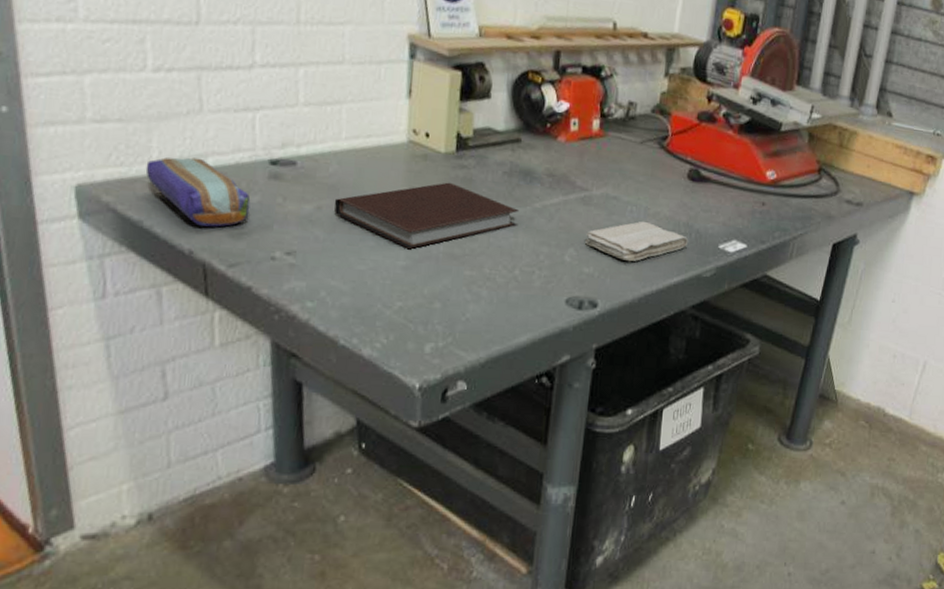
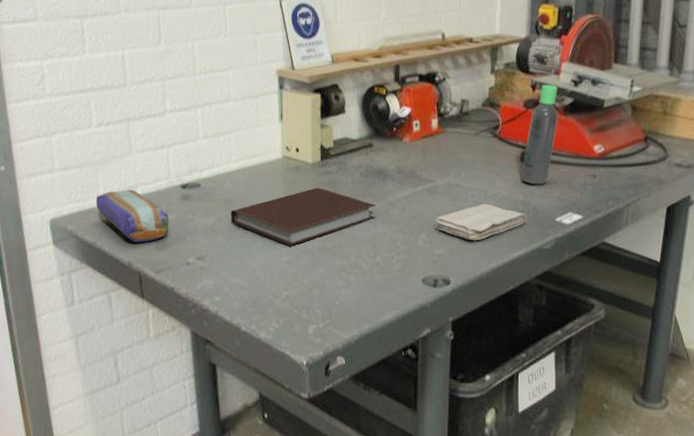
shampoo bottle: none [686,97,735,207] -> present [521,84,559,185]

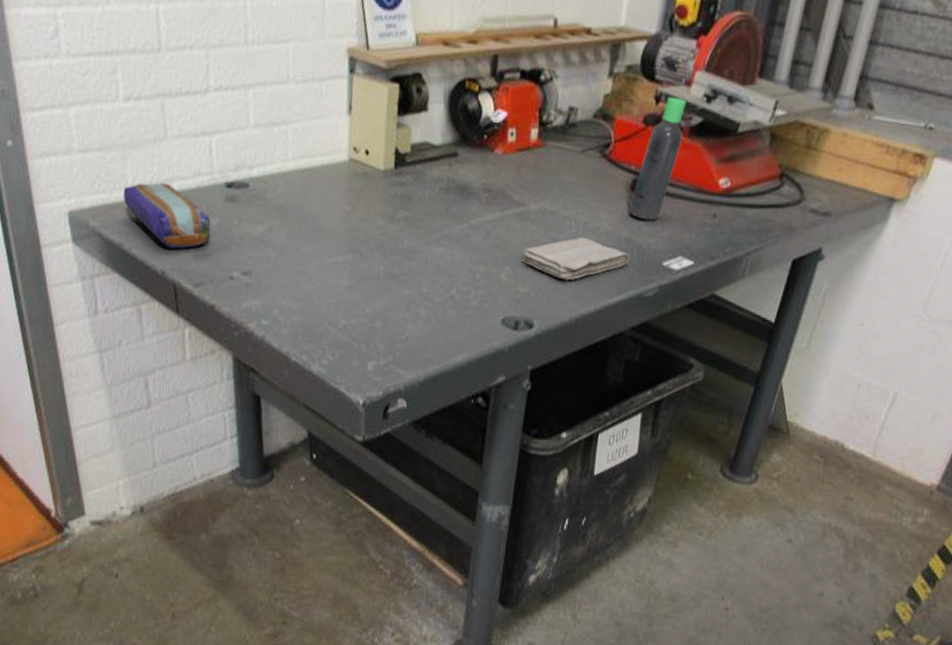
notebook: present [230,187,377,247] -> none [283,200,456,269]

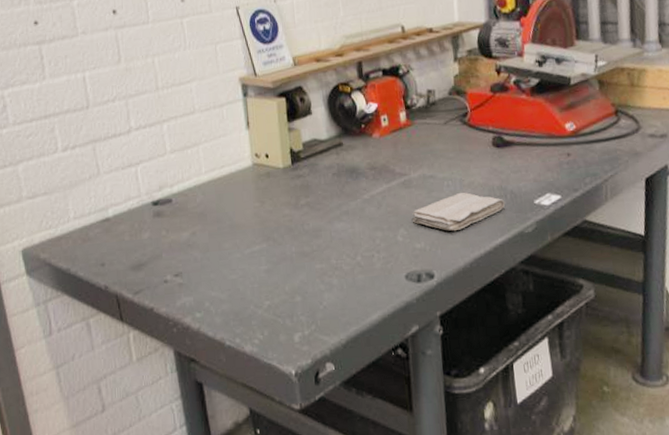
pencil case: present [123,183,211,249] -> none [67,211,144,265]
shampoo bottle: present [628,96,686,221] -> none [494,67,527,169]

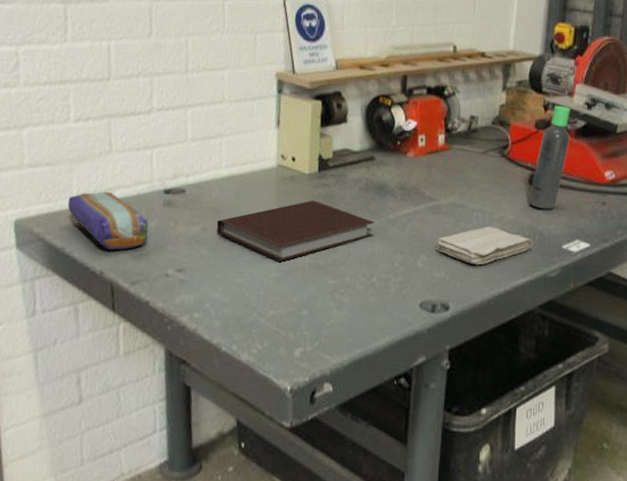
pencil case: none [67,211,144,265] -> present [67,191,149,250]
notebook: none [204,191,353,255] -> present [216,200,375,263]
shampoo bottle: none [494,67,527,169] -> present [528,105,571,210]

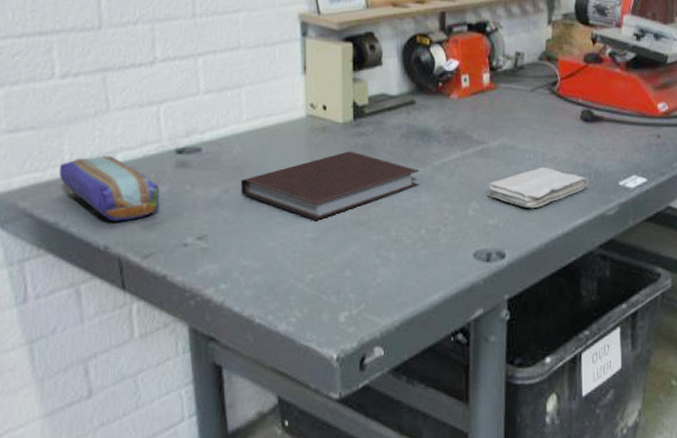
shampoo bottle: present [528,105,571,210] -> none [581,37,621,146]

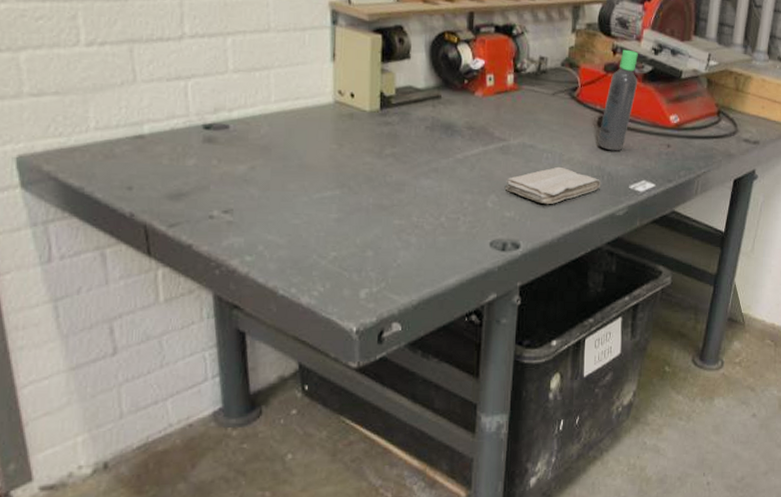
pencil case: present [59,155,160,221] -> none [84,125,187,190]
notebook: present [240,151,420,221] -> none [267,138,443,203]
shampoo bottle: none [581,37,621,146] -> present [597,49,638,151]

